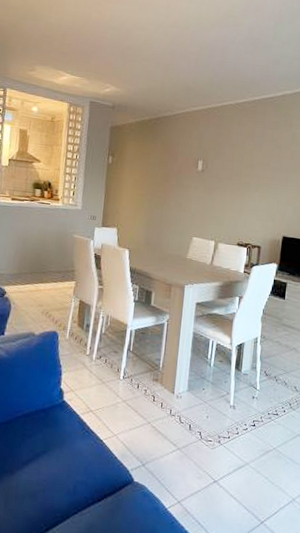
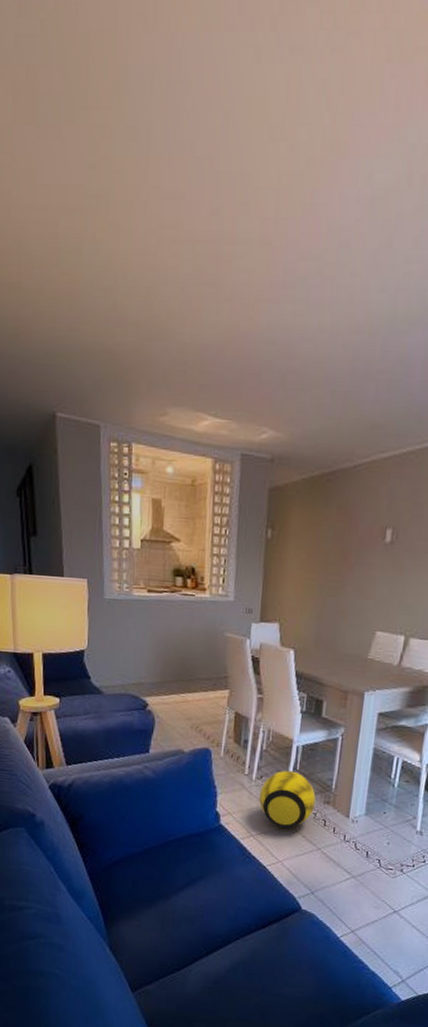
ball: none [98,351,146,404] -> present [259,770,316,829]

